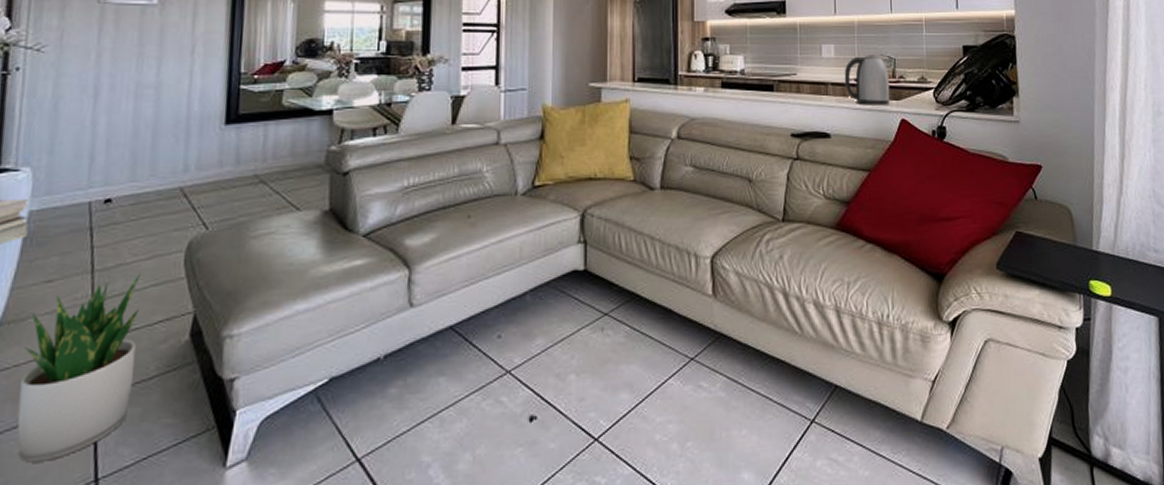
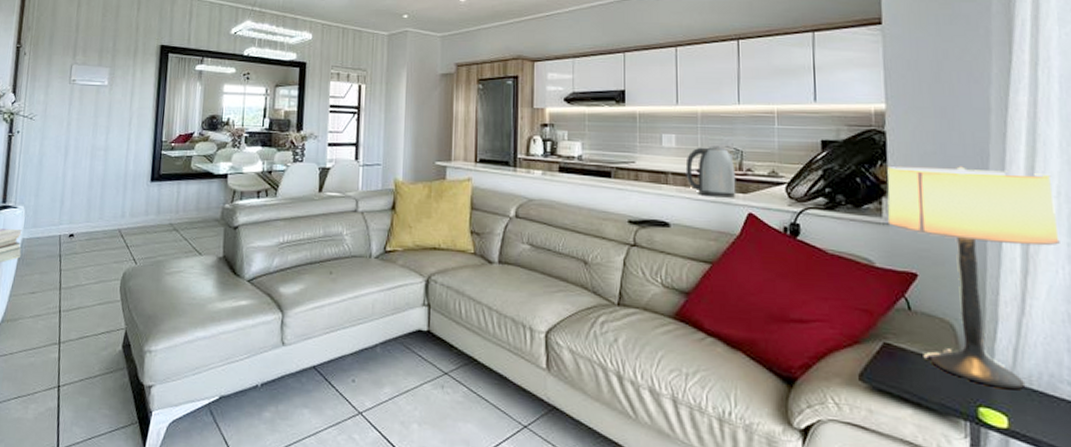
planter: present [16,273,140,463] -> none [10,294,91,429]
table lamp: none [1017,65,1147,262] -> present [887,166,1060,390]

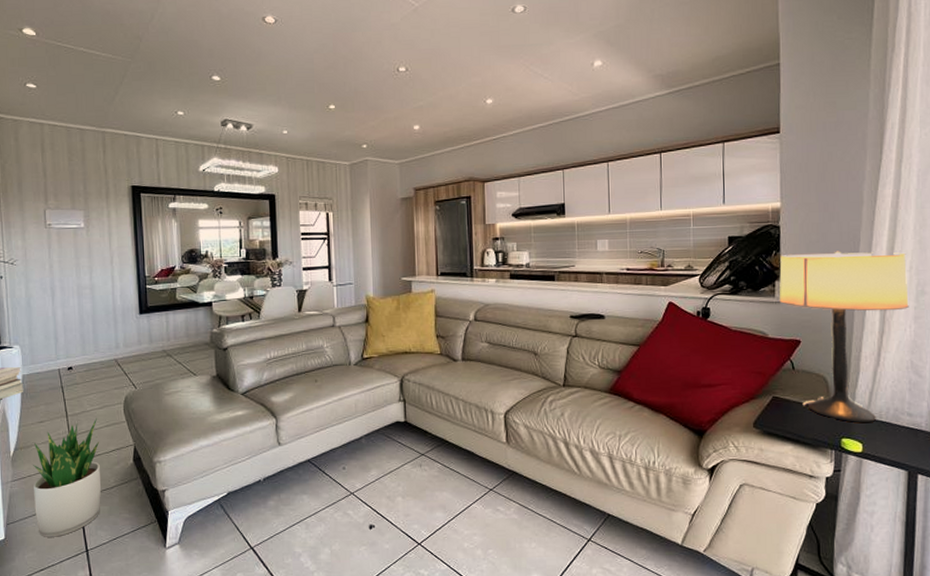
planter: none [10,294,91,429] -> present [32,418,102,537]
kettle: present [685,146,736,198] -> none [617,247,659,291]

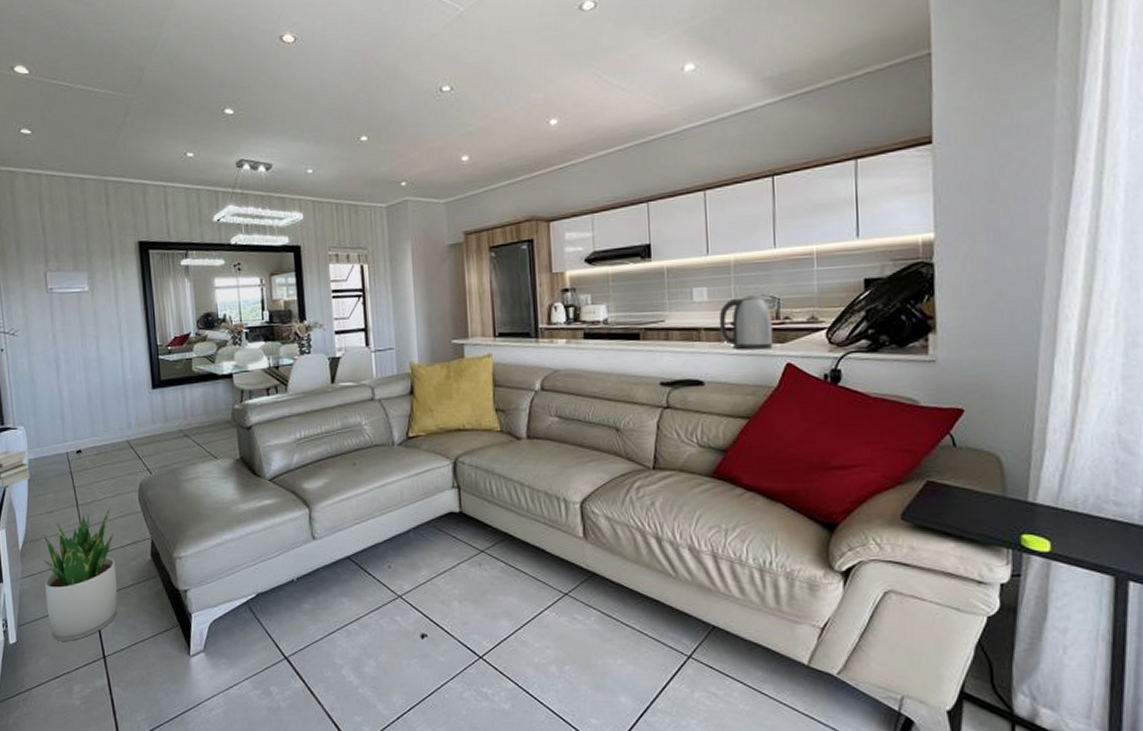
kettle: none [617,247,659,291] -> present [718,295,774,350]
table lamp: present [779,251,909,423] -> none [933,293,1115,515]

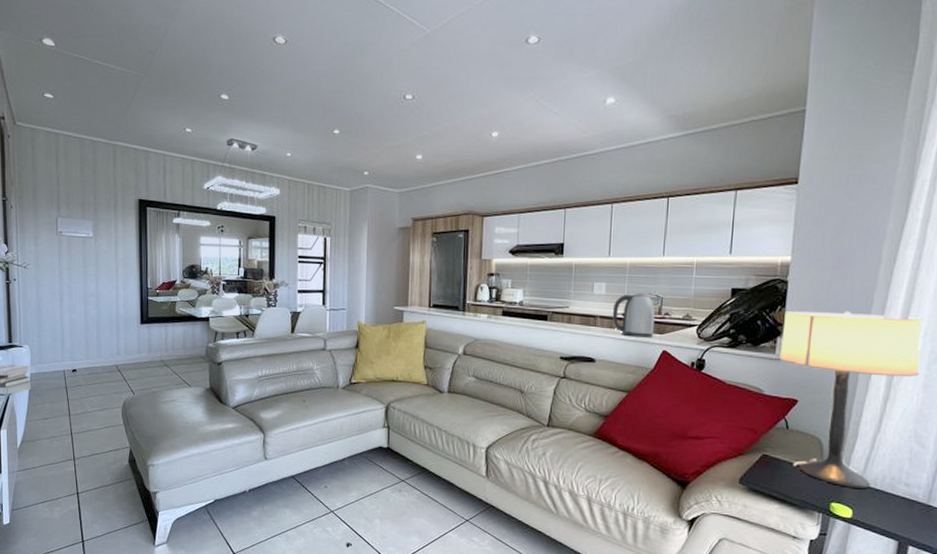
planter: present [42,508,118,641] -> none [36,419,99,526]
table lamp: none [933,293,1115,515] -> present [779,311,922,490]

